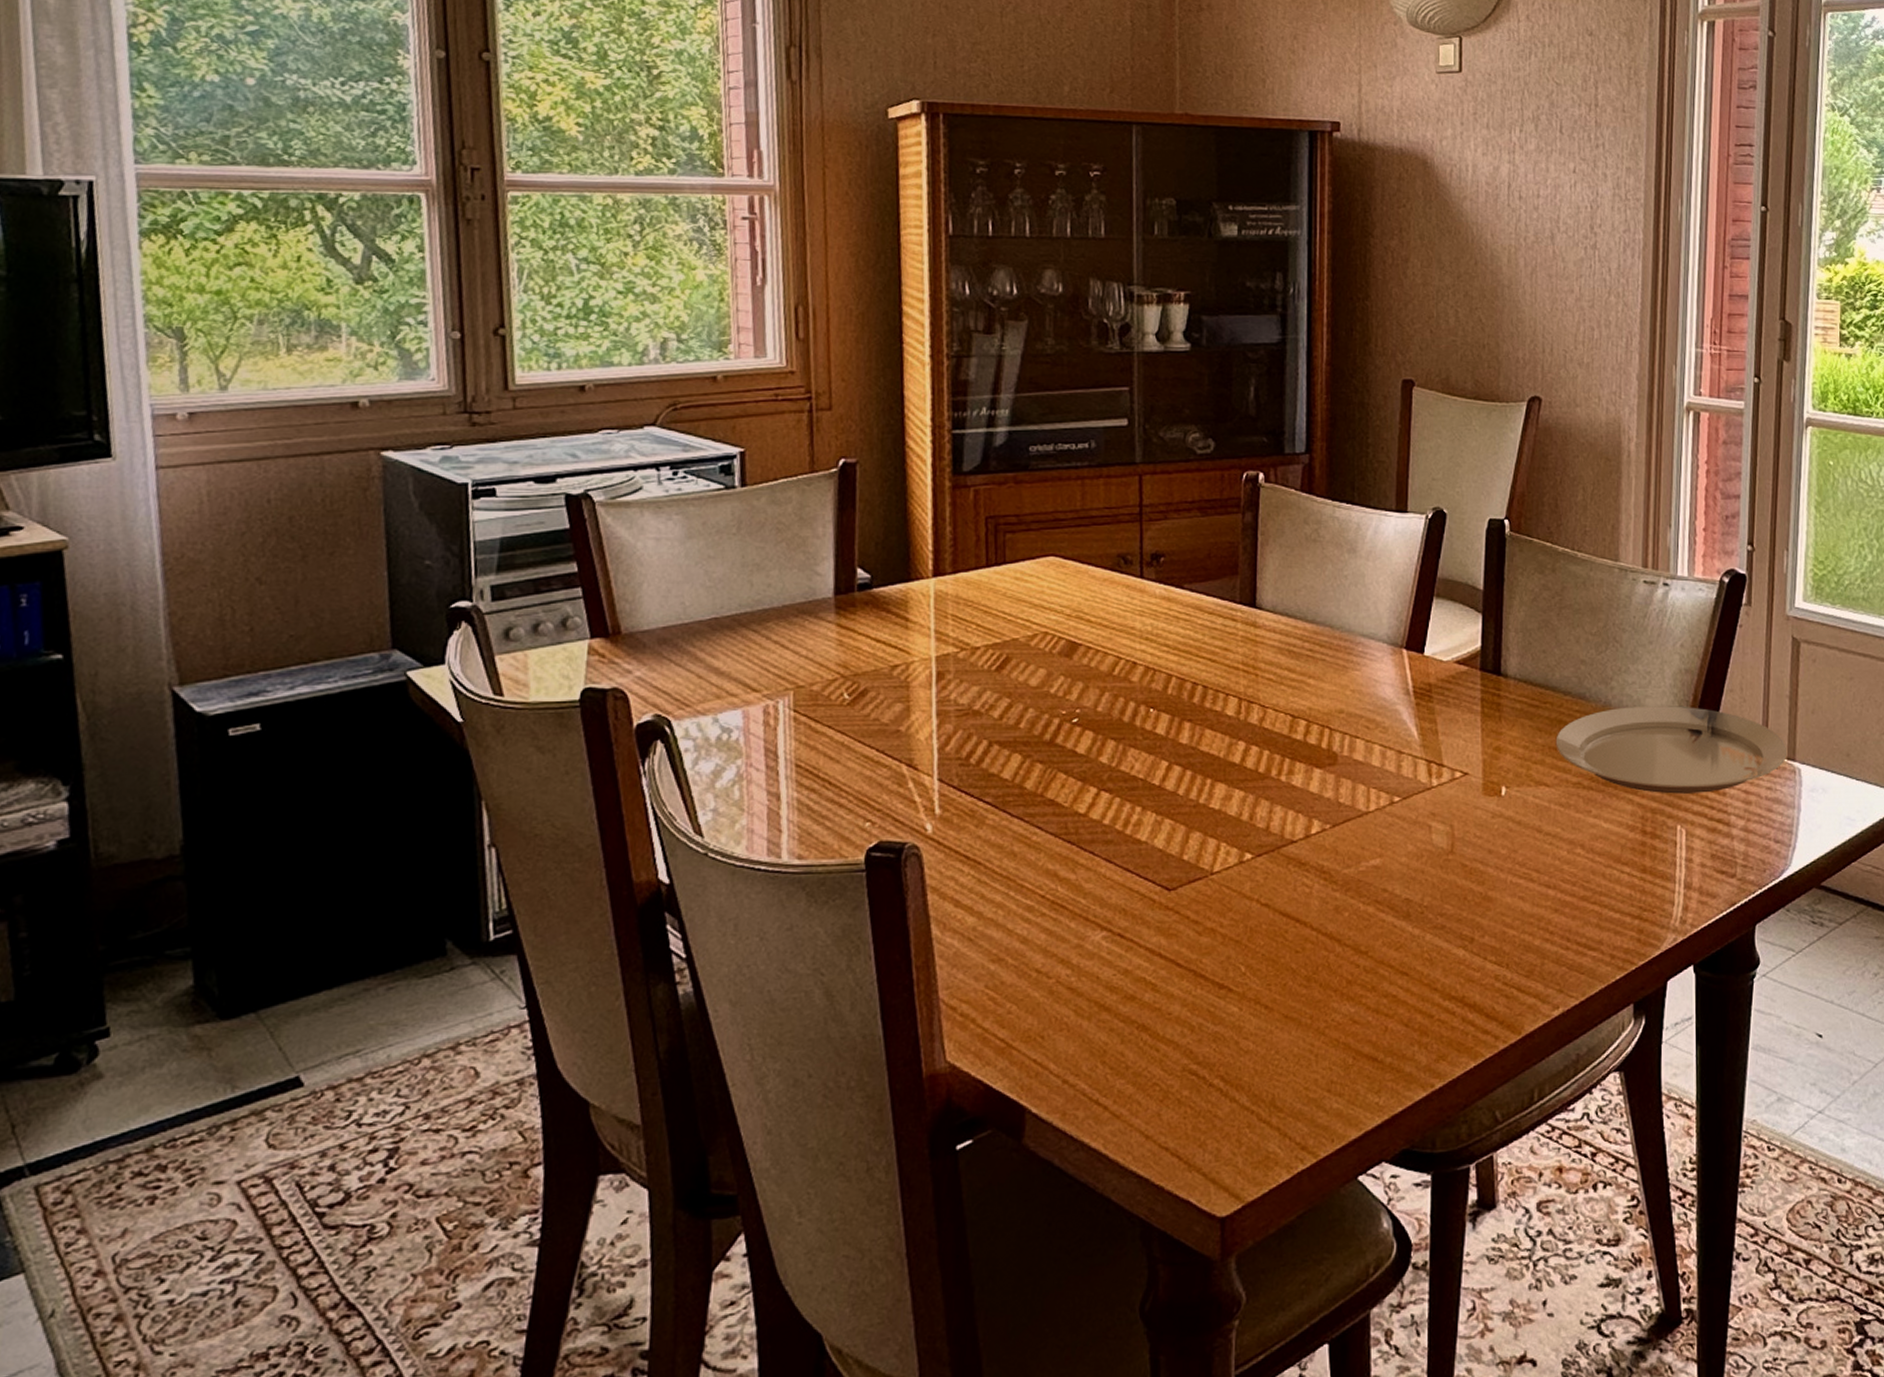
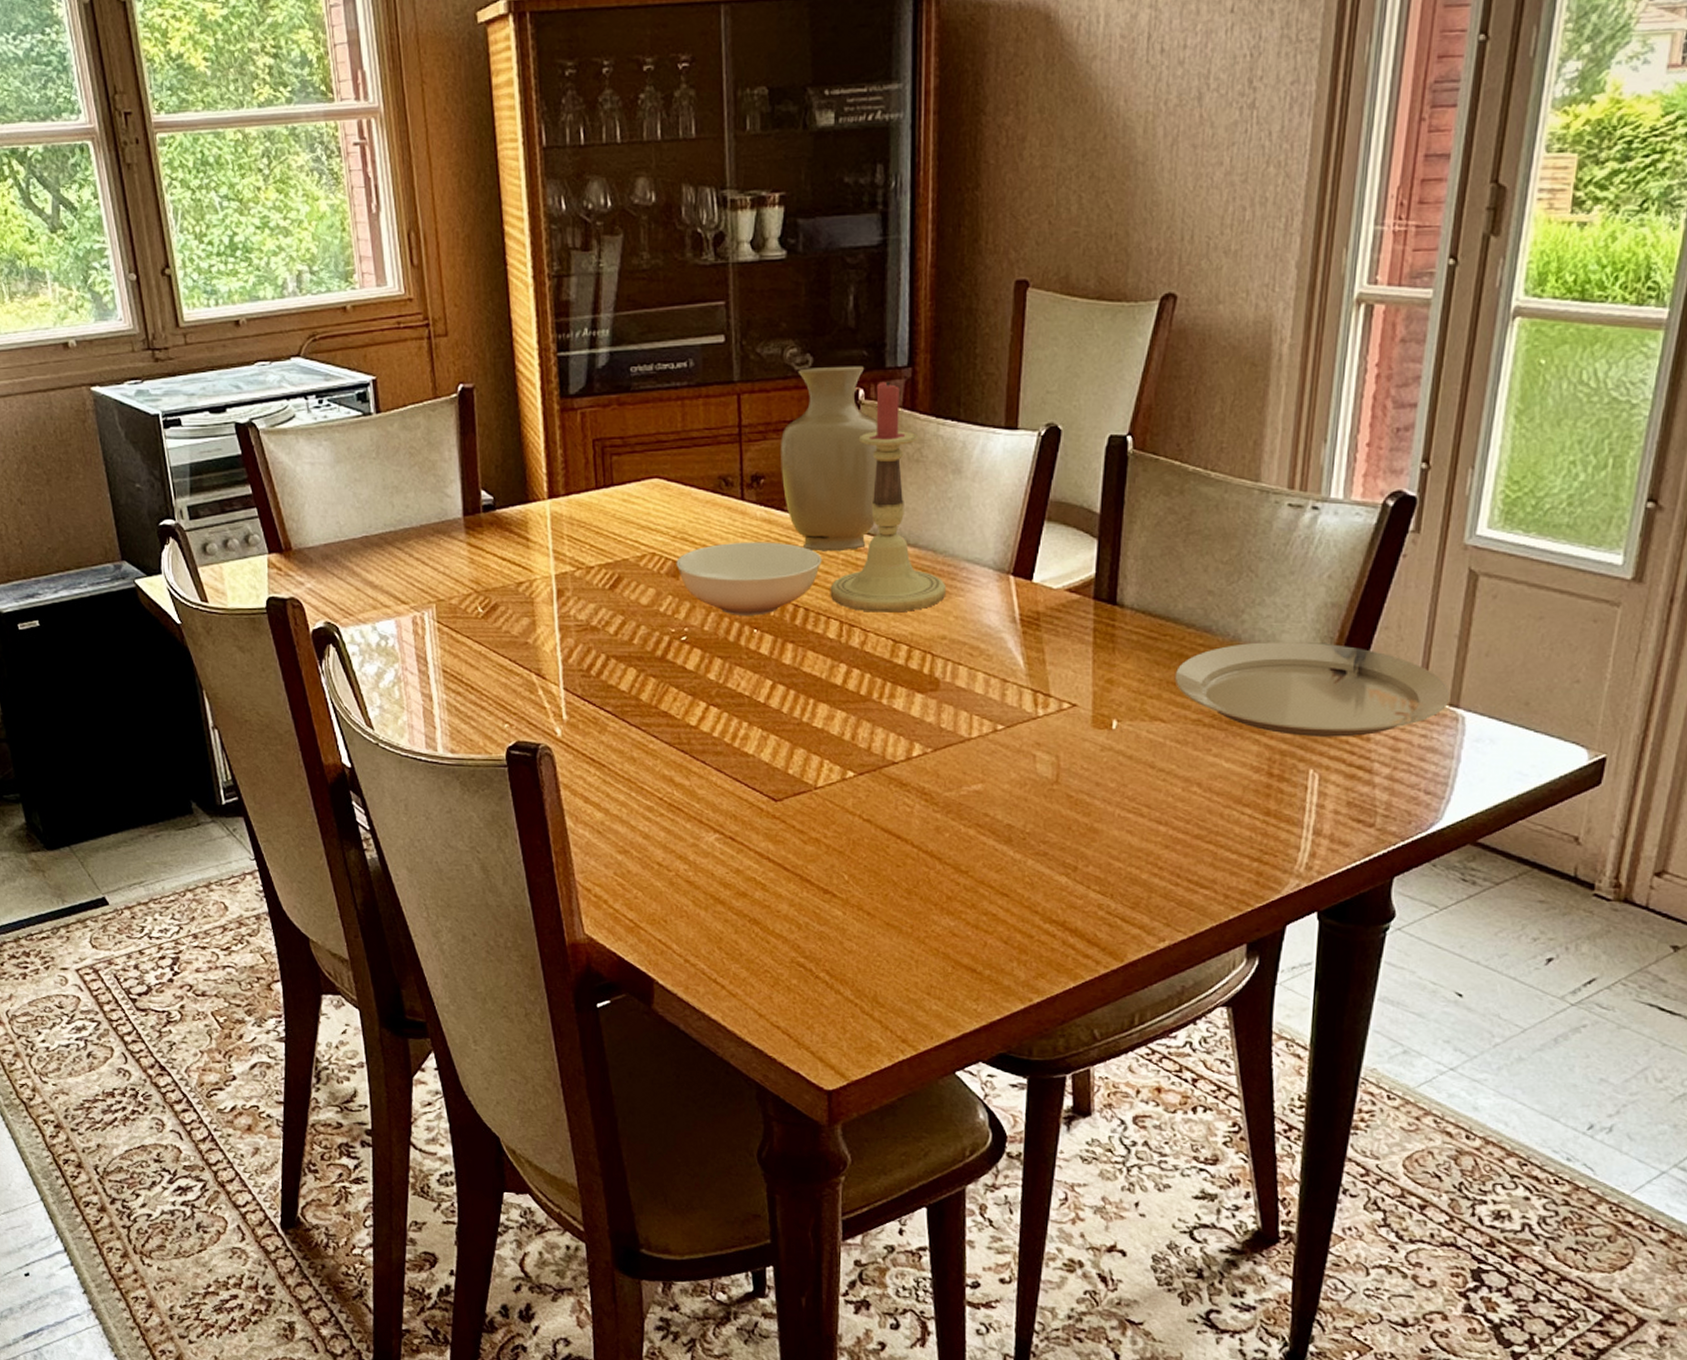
bowl: none [1069,619,1221,695] -> present [676,542,822,616]
vase: none [1180,451,1278,629] -> present [779,366,879,552]
candlestick: none [1229,466,1344,688] -> present [830,381,947,613]

